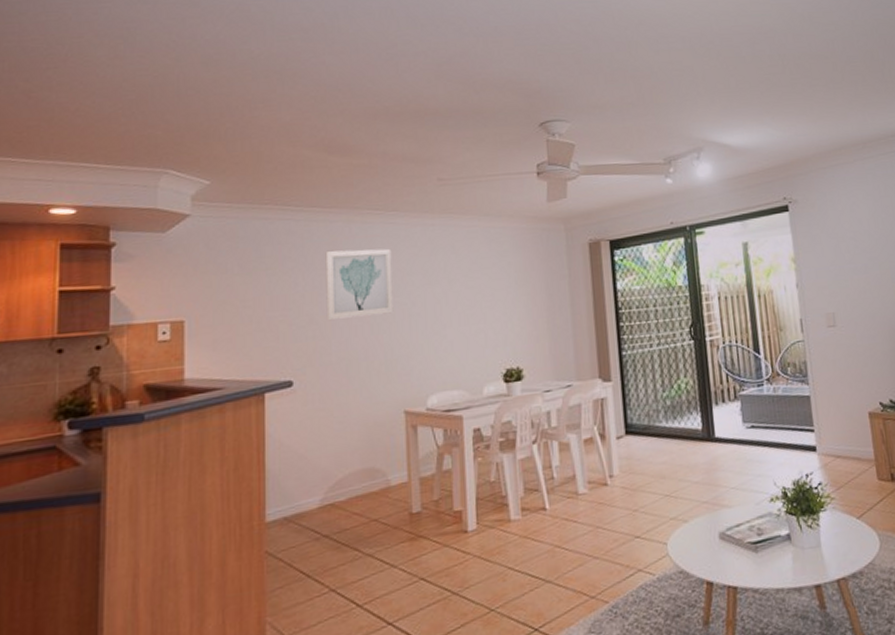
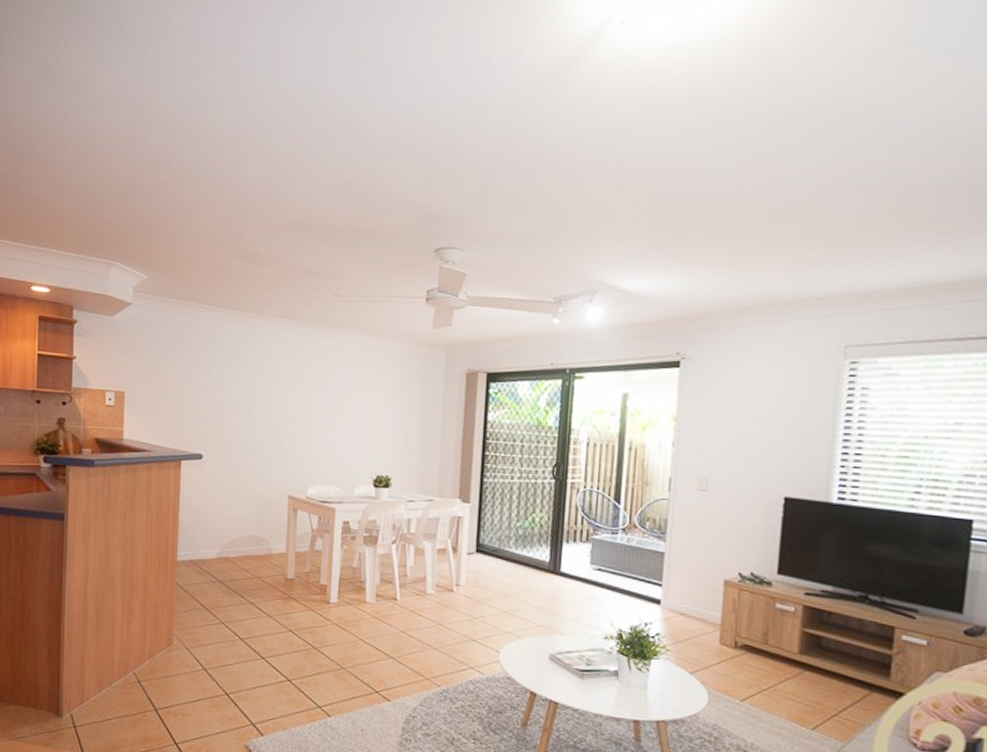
wall art: present [325,248,394,320] -> none [232,348,289,411]

